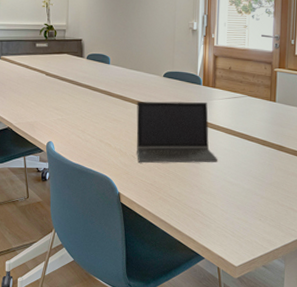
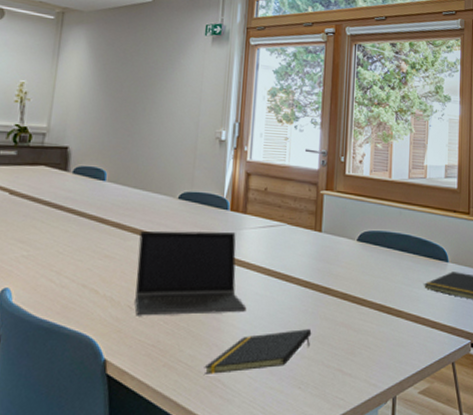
notepad: none [188,177,269,206] -> present [204,329,312,374]

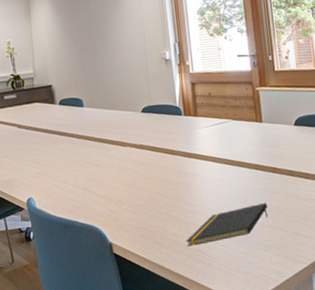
laptop computer: present [135,230,247,316] -> none [117,133,211,208]

